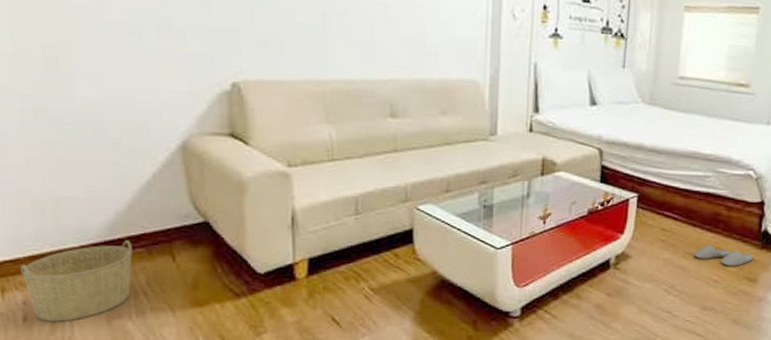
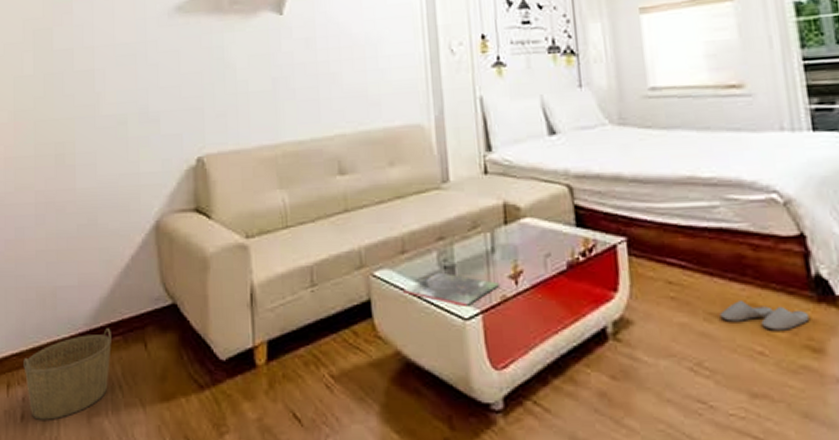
magazine: none [444,210,529,239] -> present [403,272,499,308]

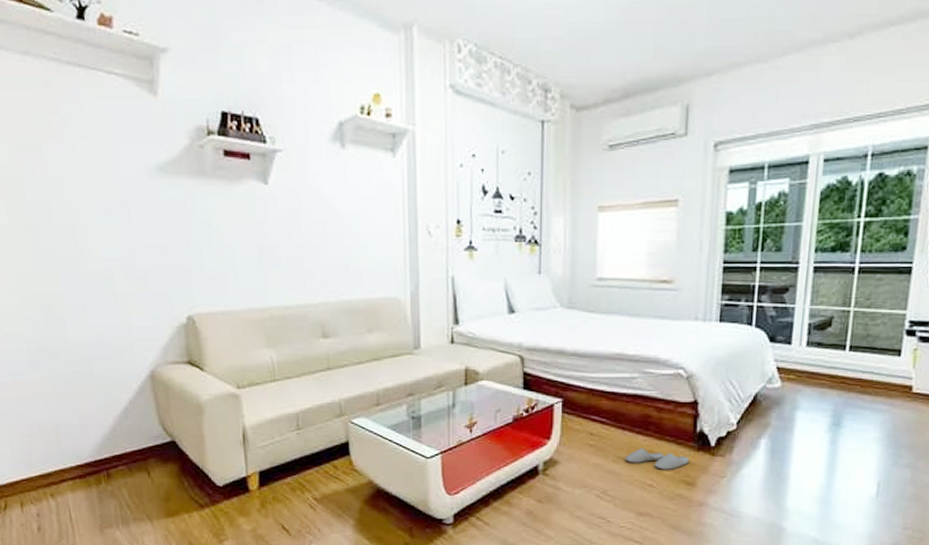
basket: present [23,328,113,420] -> none [33,459,117,531]
magazine: present [403,272,499,308] -> none [377,421,456,449]

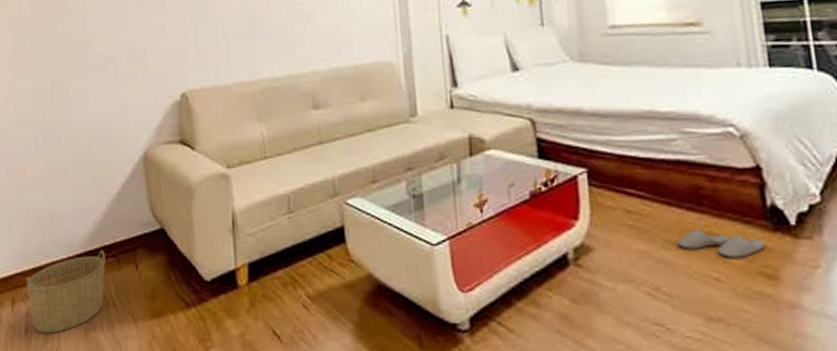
basket: none [33,459,117,531] -> present [26,250,106,334]

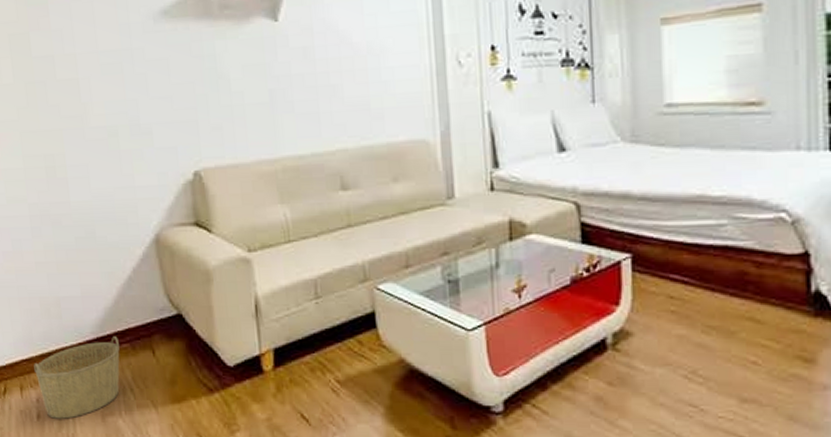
slippers: present [677,229,765,258] -> none [717,315,805,342]

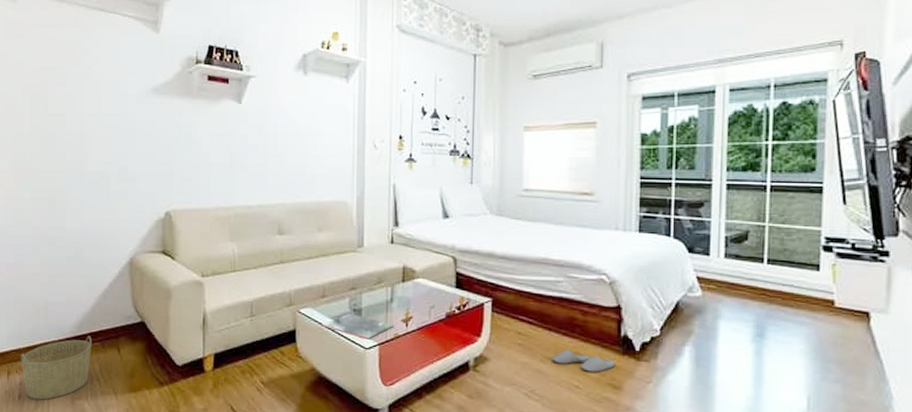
magazine: none [407,286,502,319] -> present [321,313,394,340]
slippers: none [717,315,805,342] -> present [552,349,615,372]

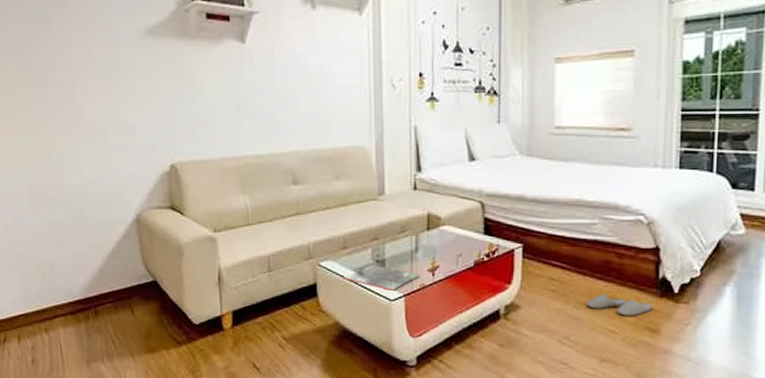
basket: present [21,336,93,400] -> none [30,297,104,364]

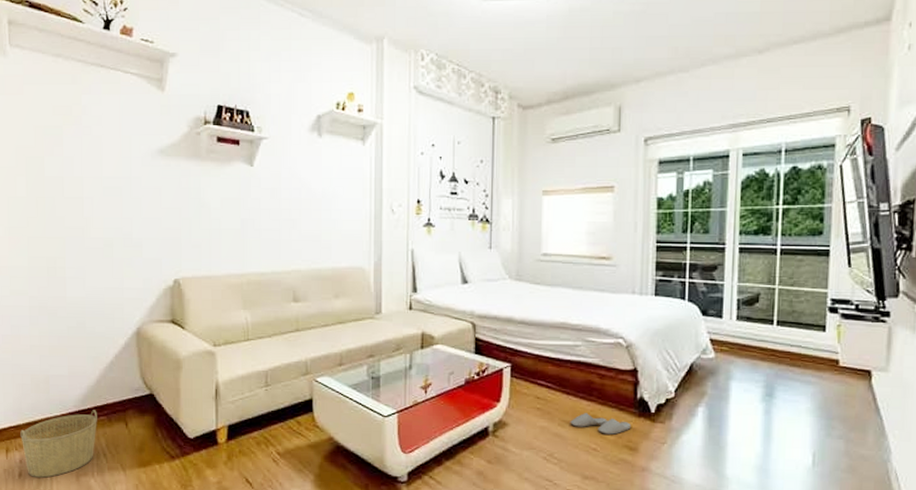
basket: none [30,297,104,364] -> present [20,410,98,478]
magazine: present [343,264,419,292] -> none [339,381,412,408]

